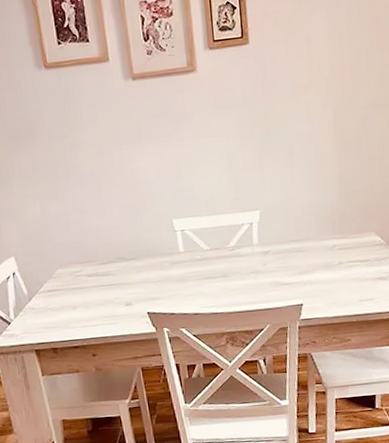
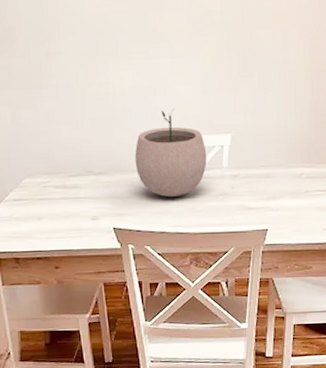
plant pot: none [164,189,237,278] -> present [134,108,207,197]

